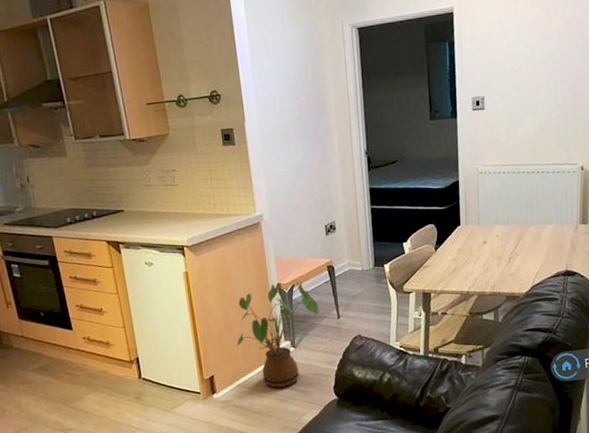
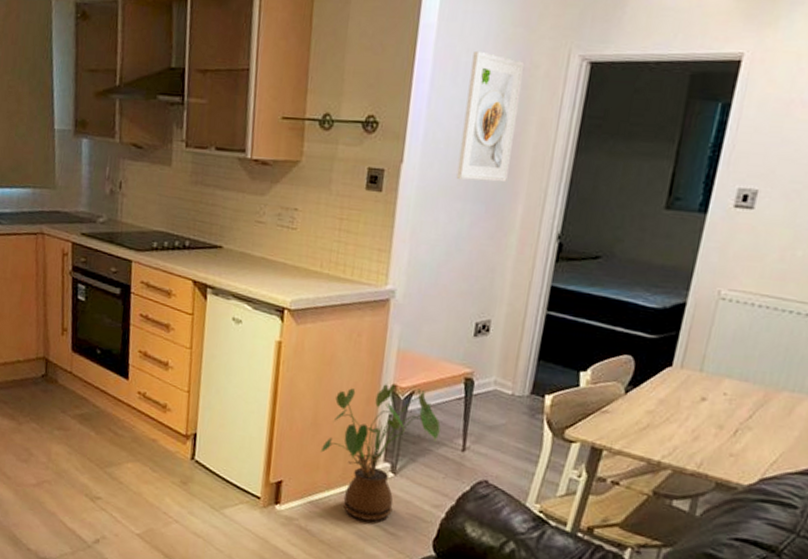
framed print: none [276,31,322,125] -> present [456,50,525,183]

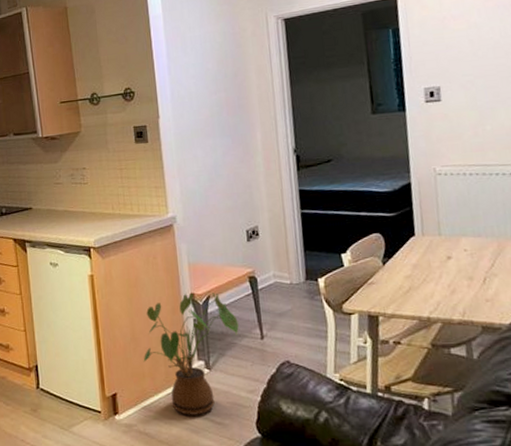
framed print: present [456,50,525,183] -> none [194,27,243,122]

